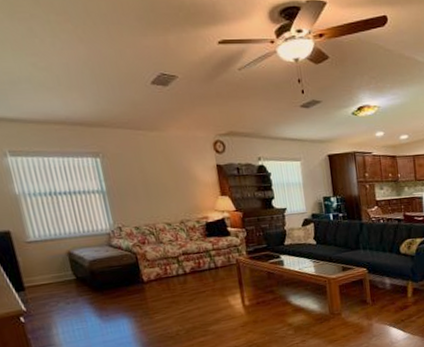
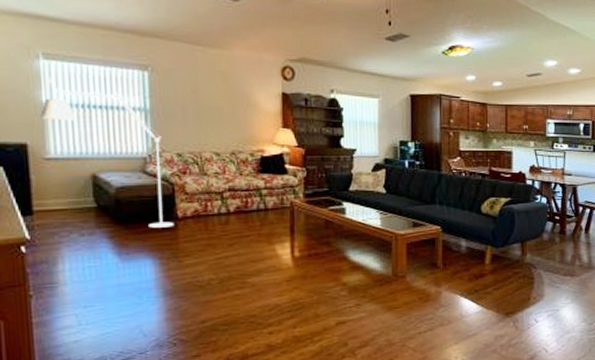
floor lamp: none [16,171,142,293] -> present [40,77,175,228]

